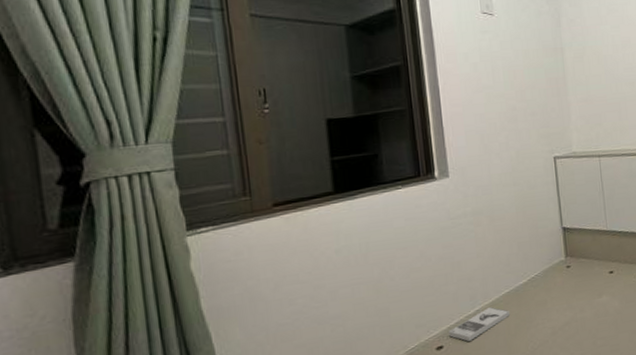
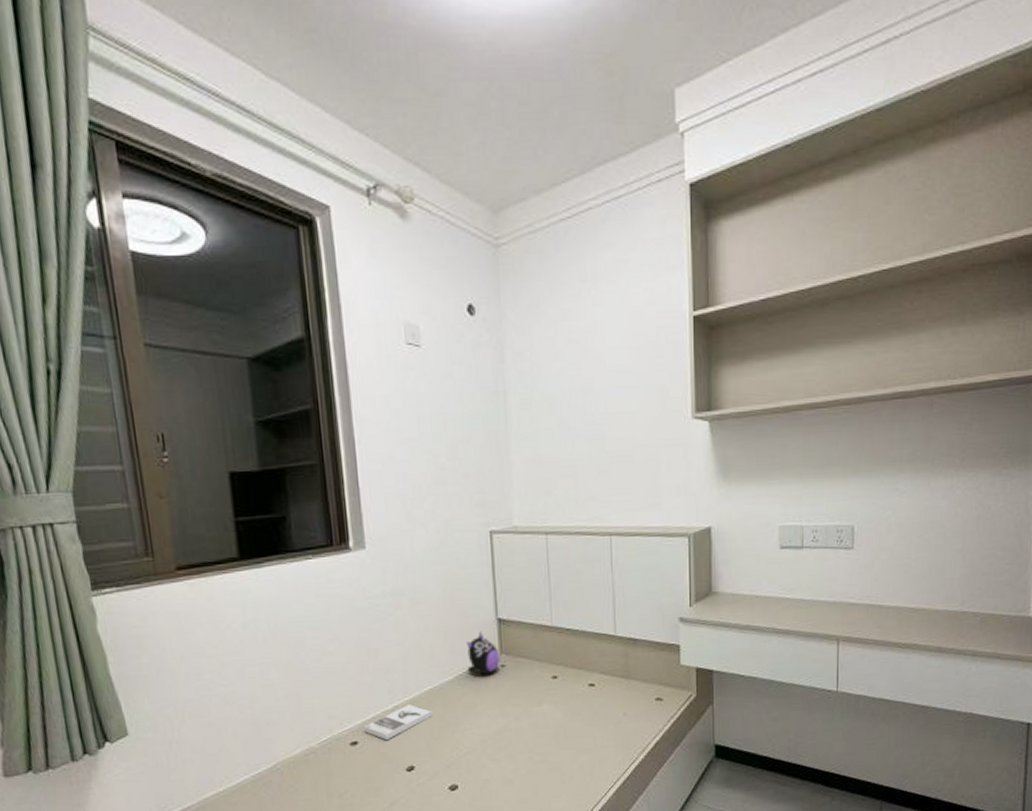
plush toy: none [536,239,566,276] -> present [465,631,500,675]

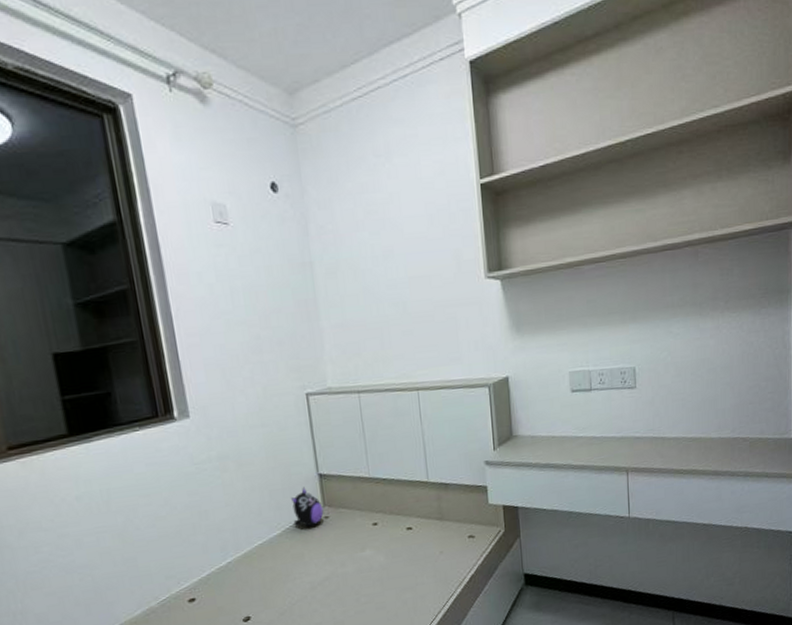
book: present [363,704,432,740] -> none [199,559,264,595]

